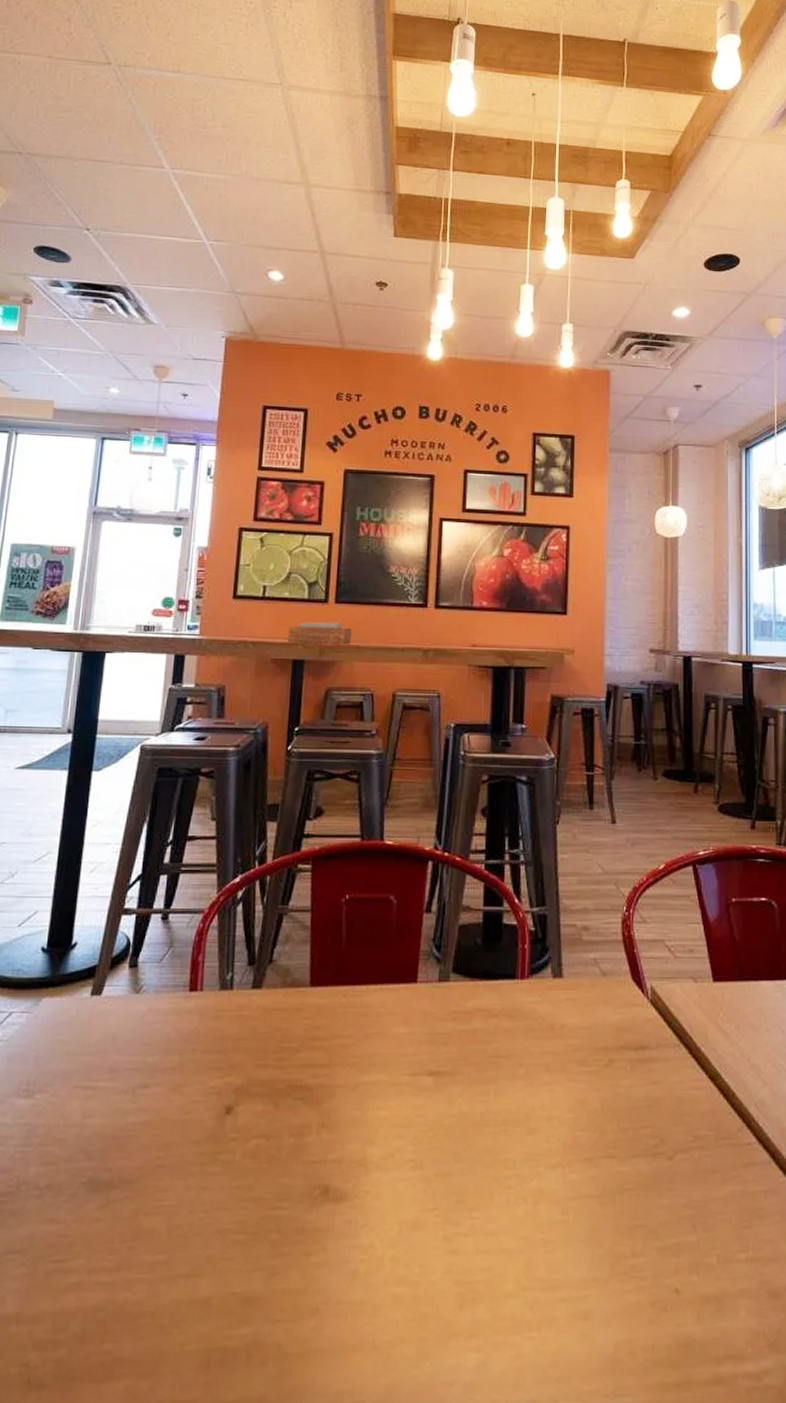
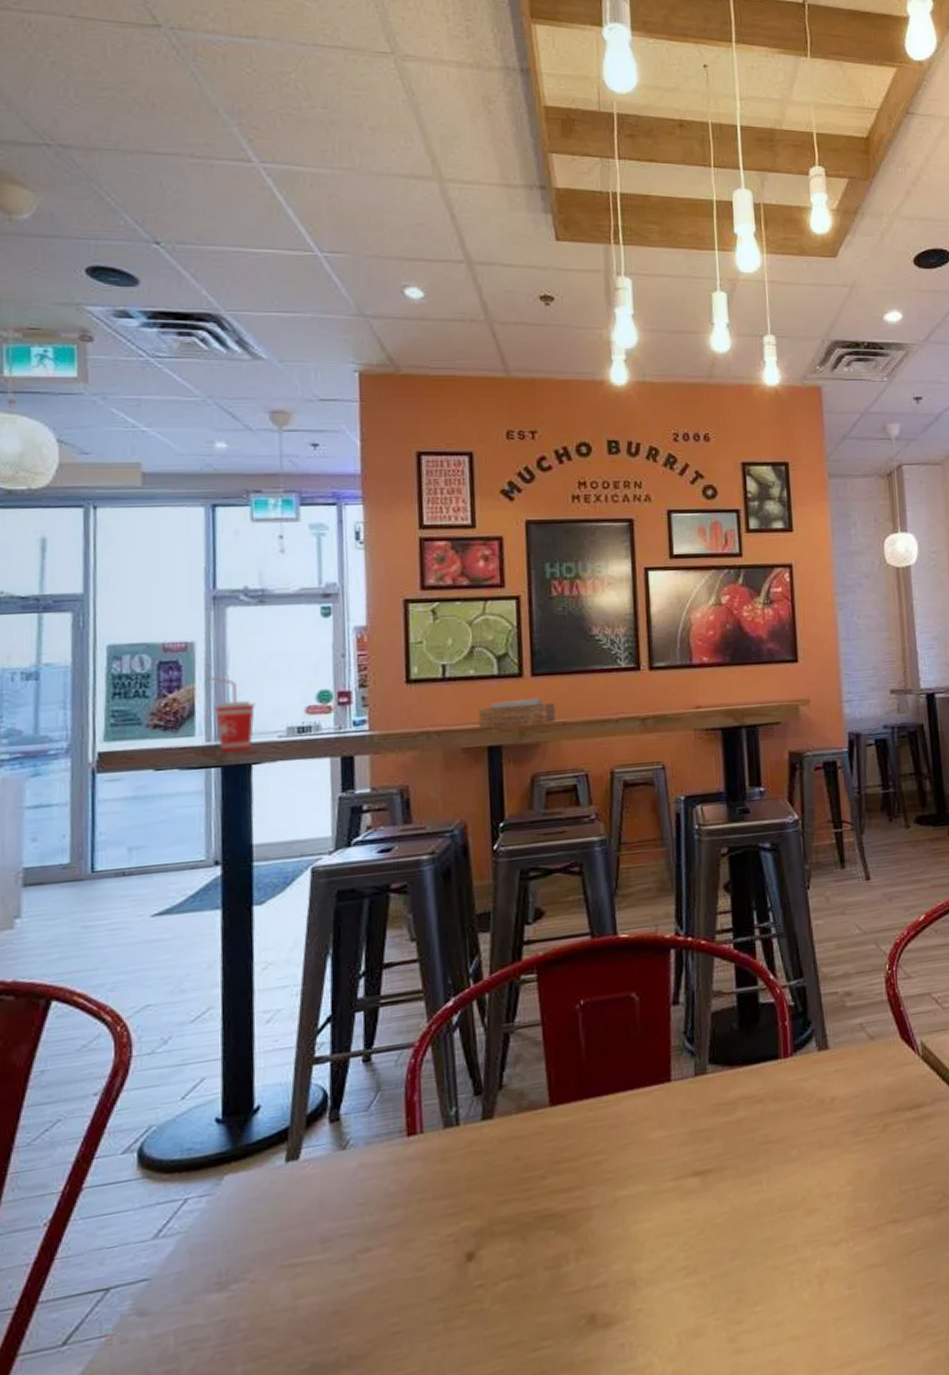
beverage cup: none [80,577,115,642] -> present [207,676,257,753]

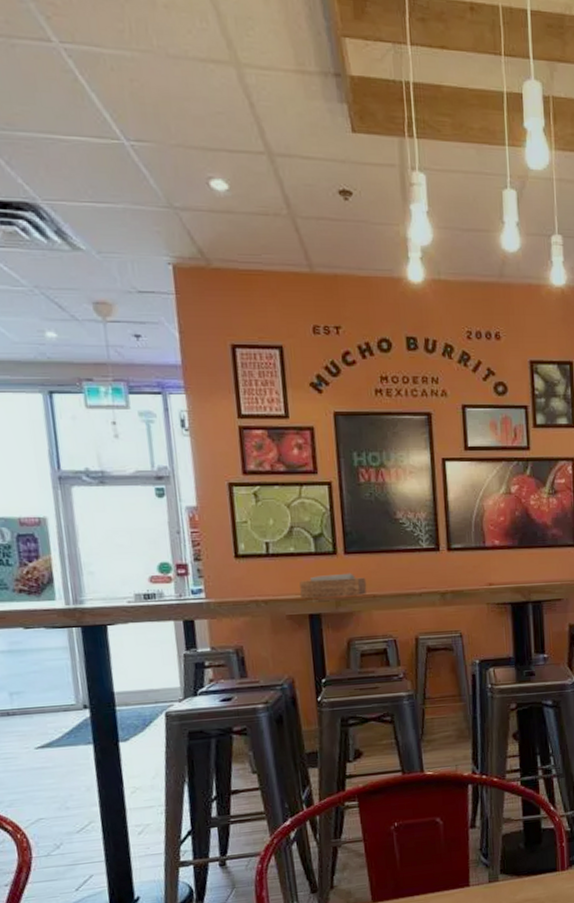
beverage cup: present [207,676,257,753] -> none [60,548,107,615]

